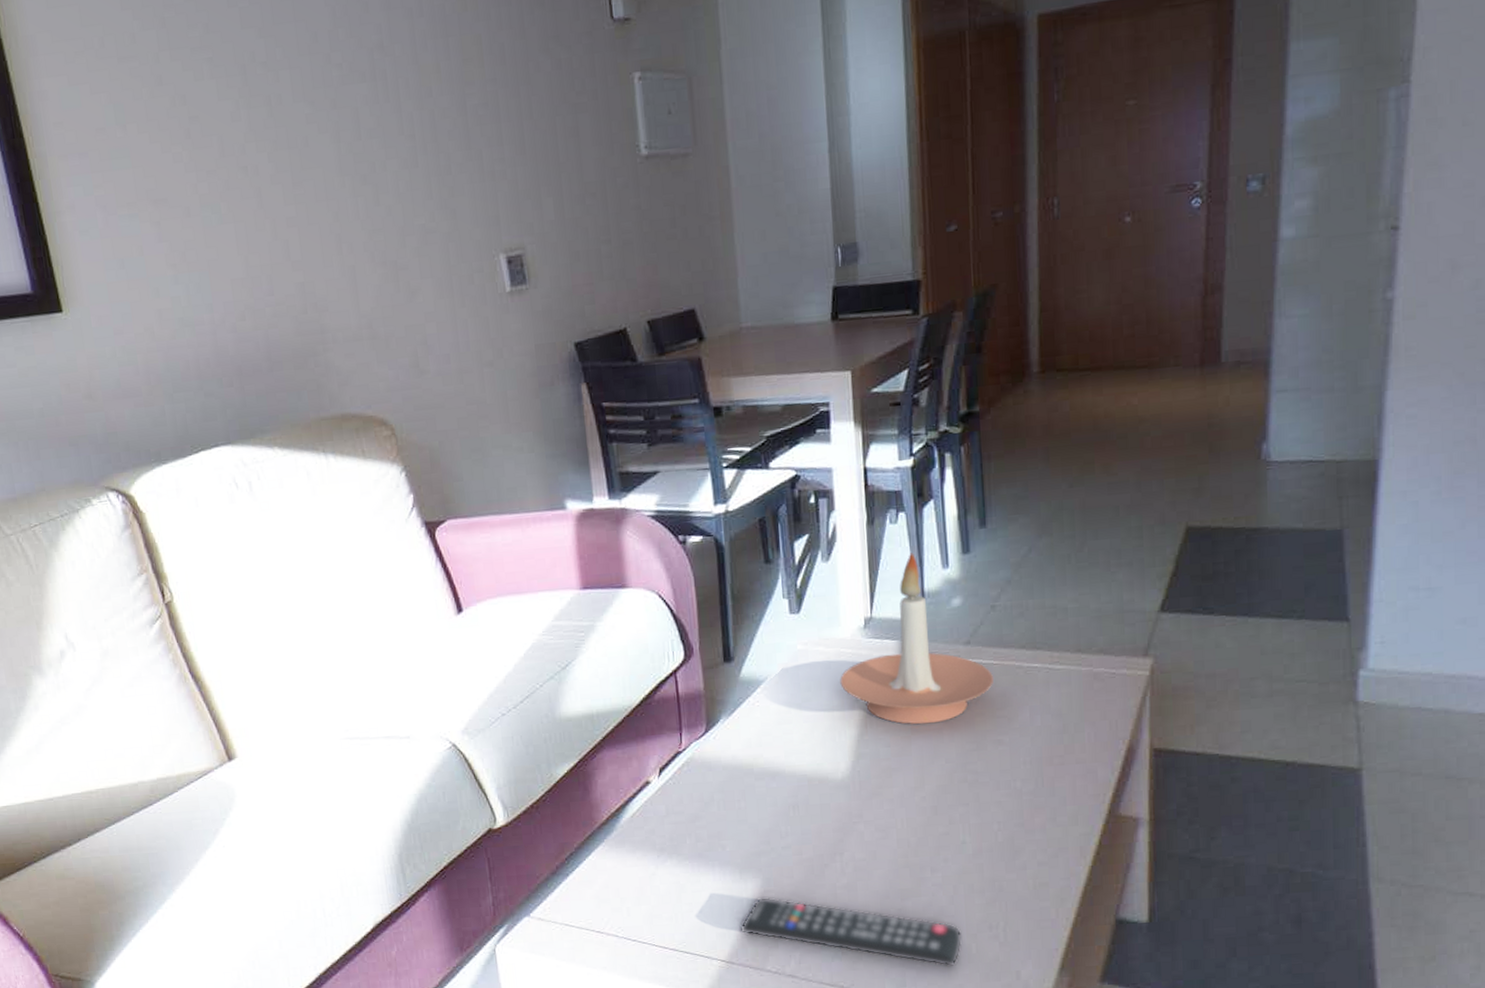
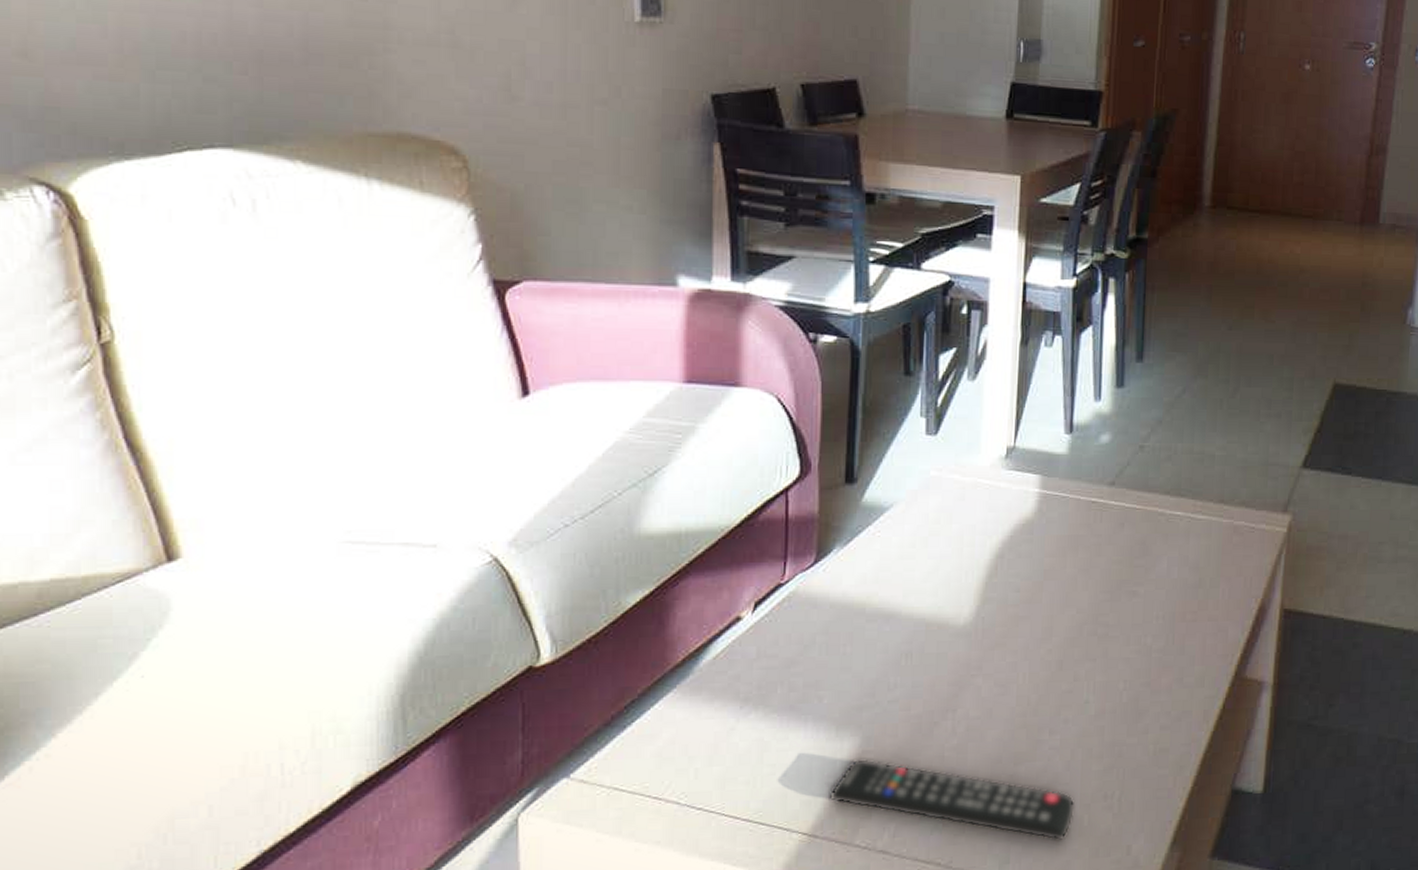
candle holder: present [840,553,993,724] -> none [973,380,1134,569]

